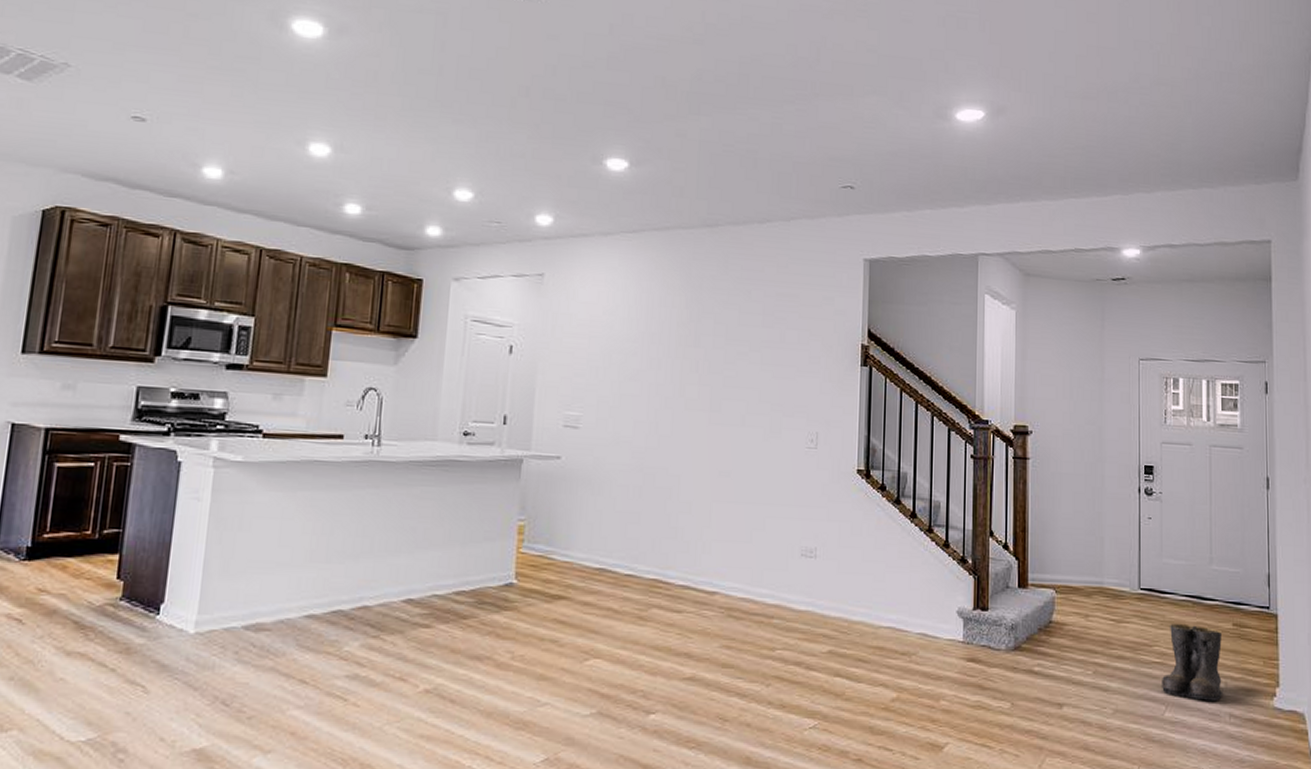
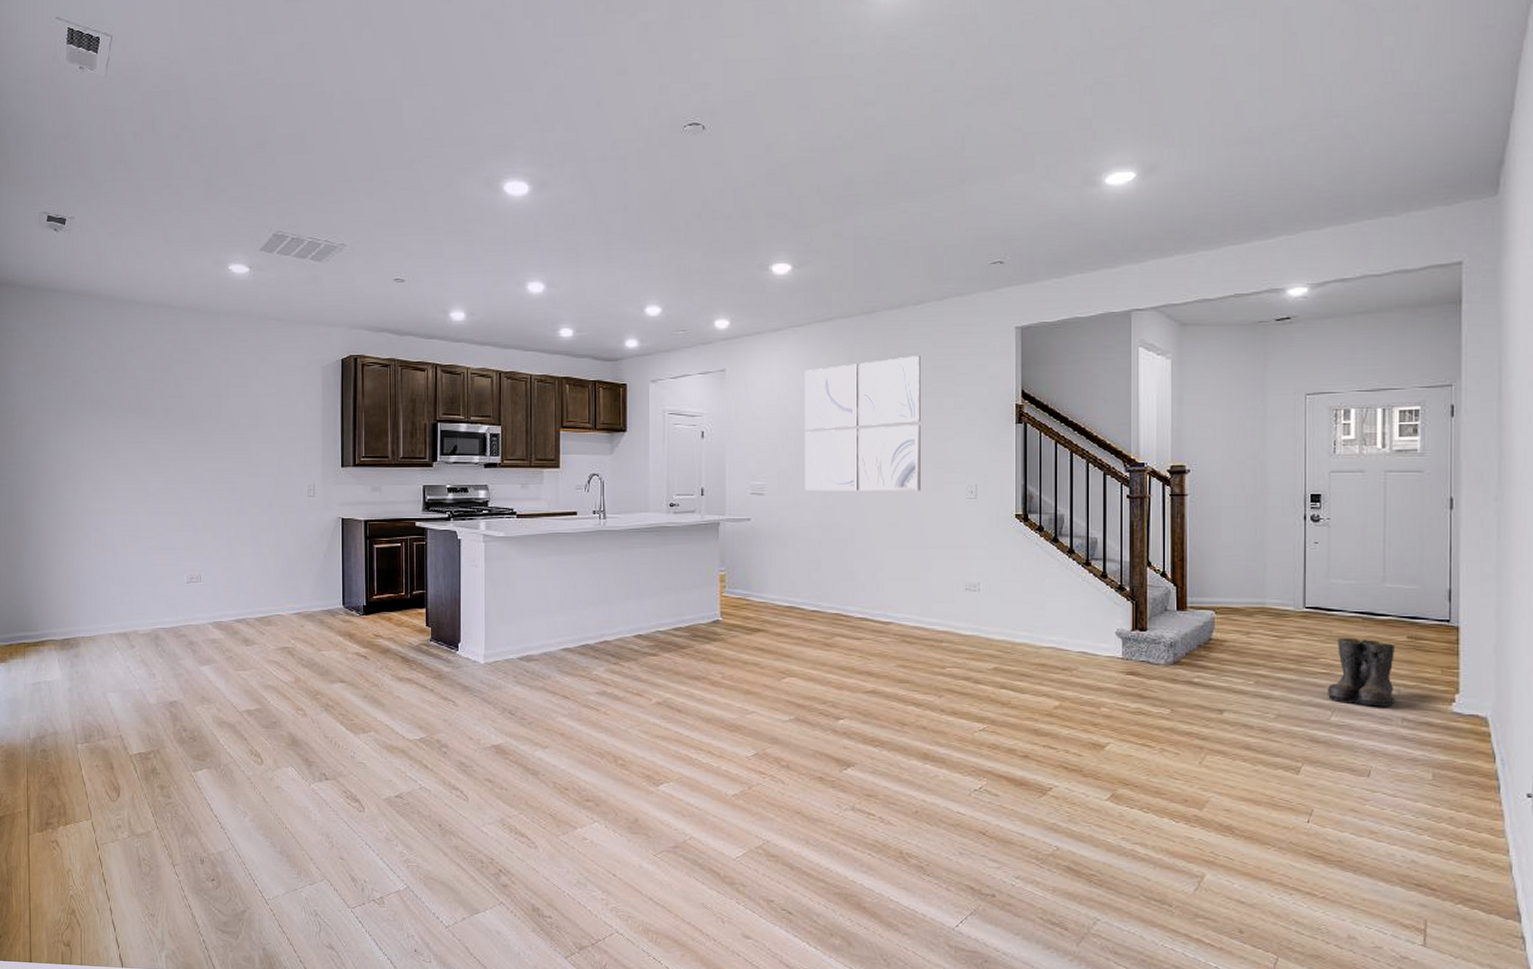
wall art: none [627,279,764,436] -> present [805,356,921,491]

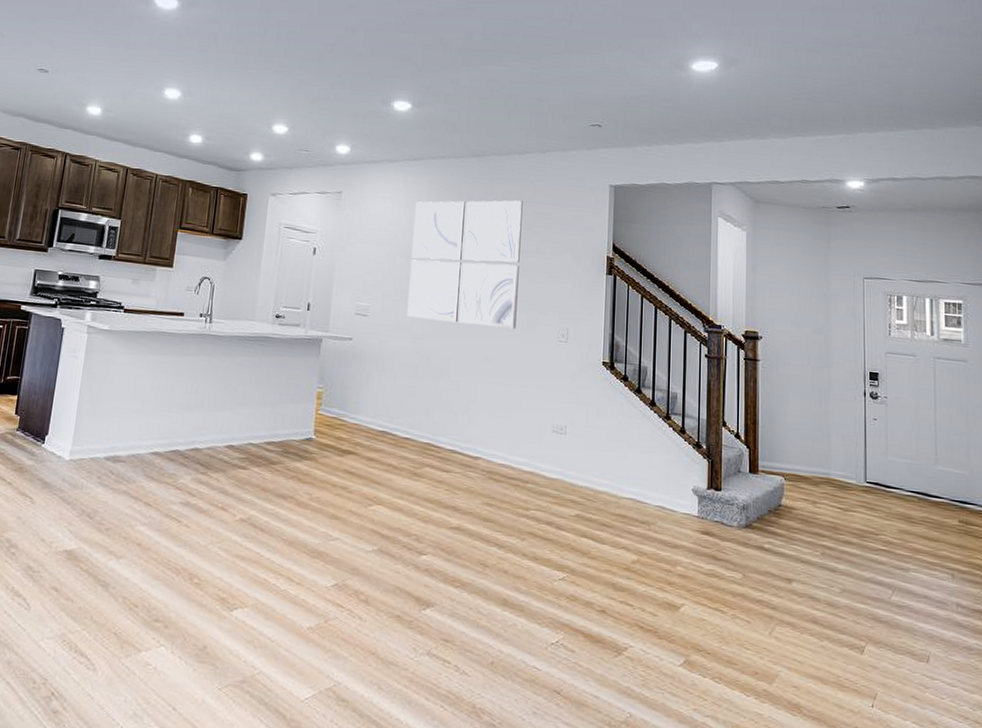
boots: present [1326,638,1396,707] -> none [887,516,950,591]

